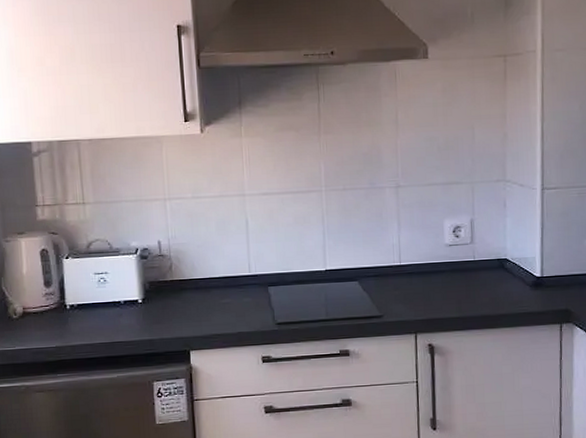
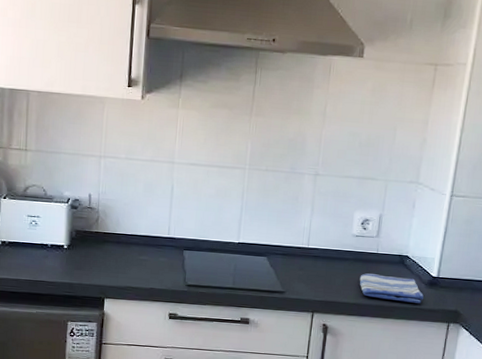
dish towel: none [459,282,530,309] -> present [359,273,424,303]

